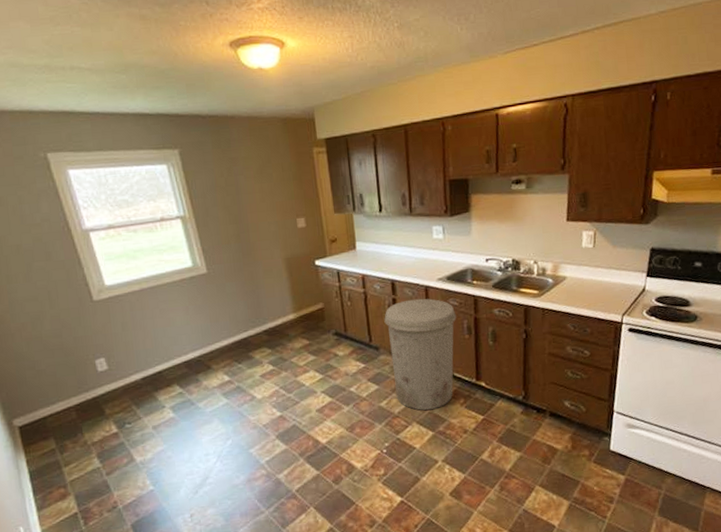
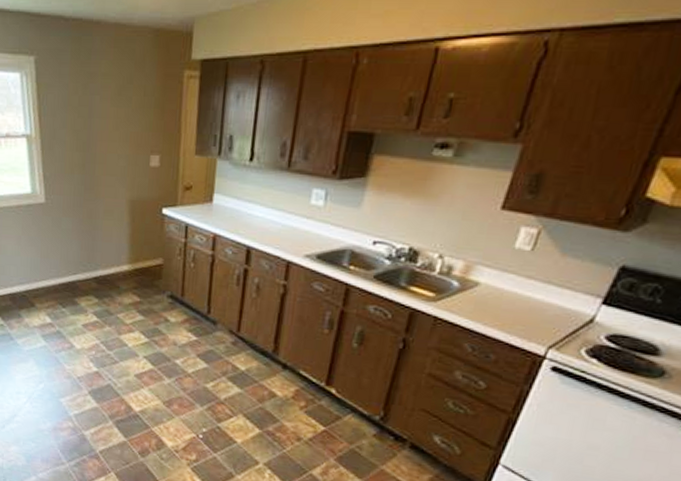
trash can: present [384,298,457,410] -> none [226,273,319,406]

